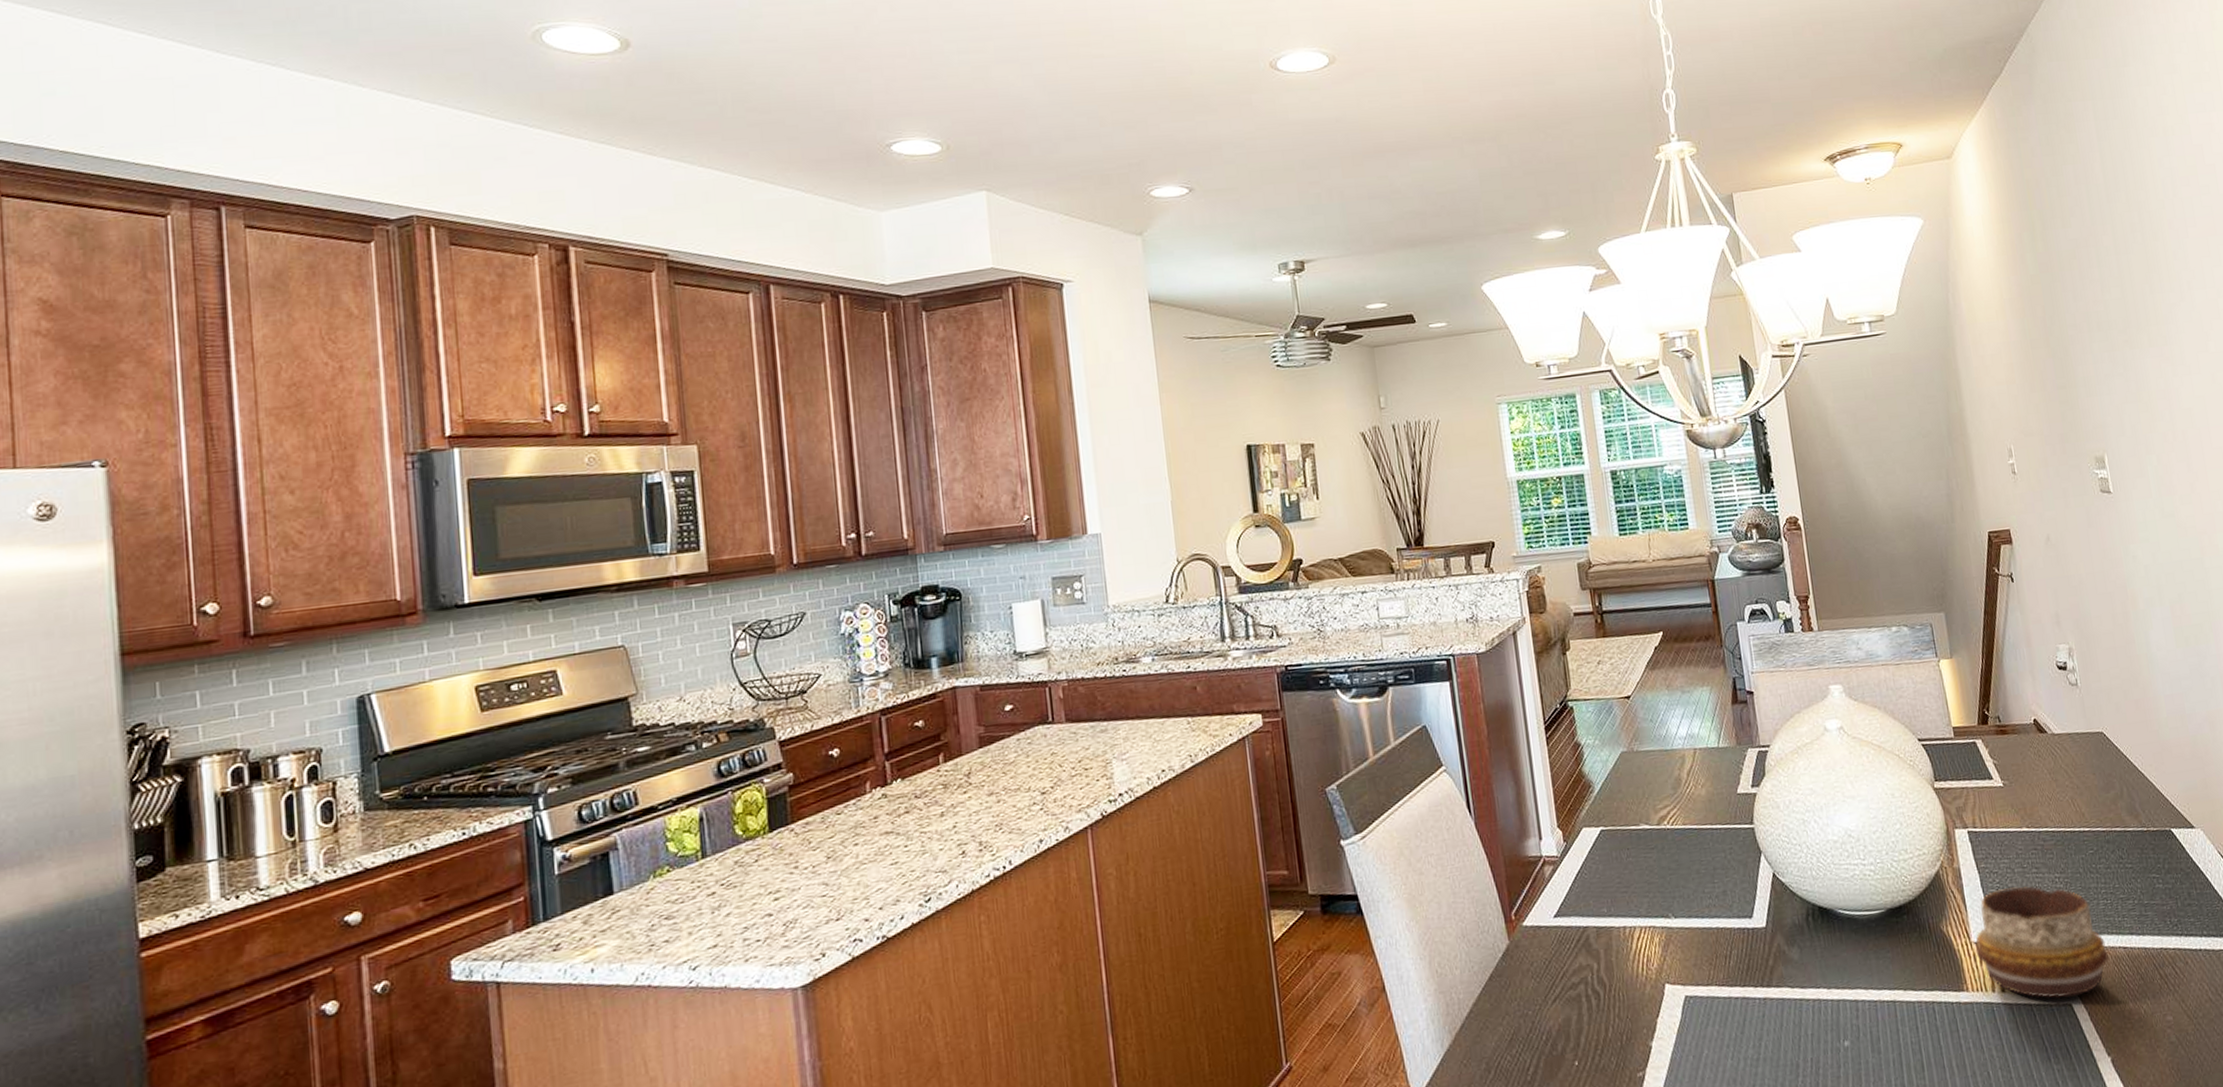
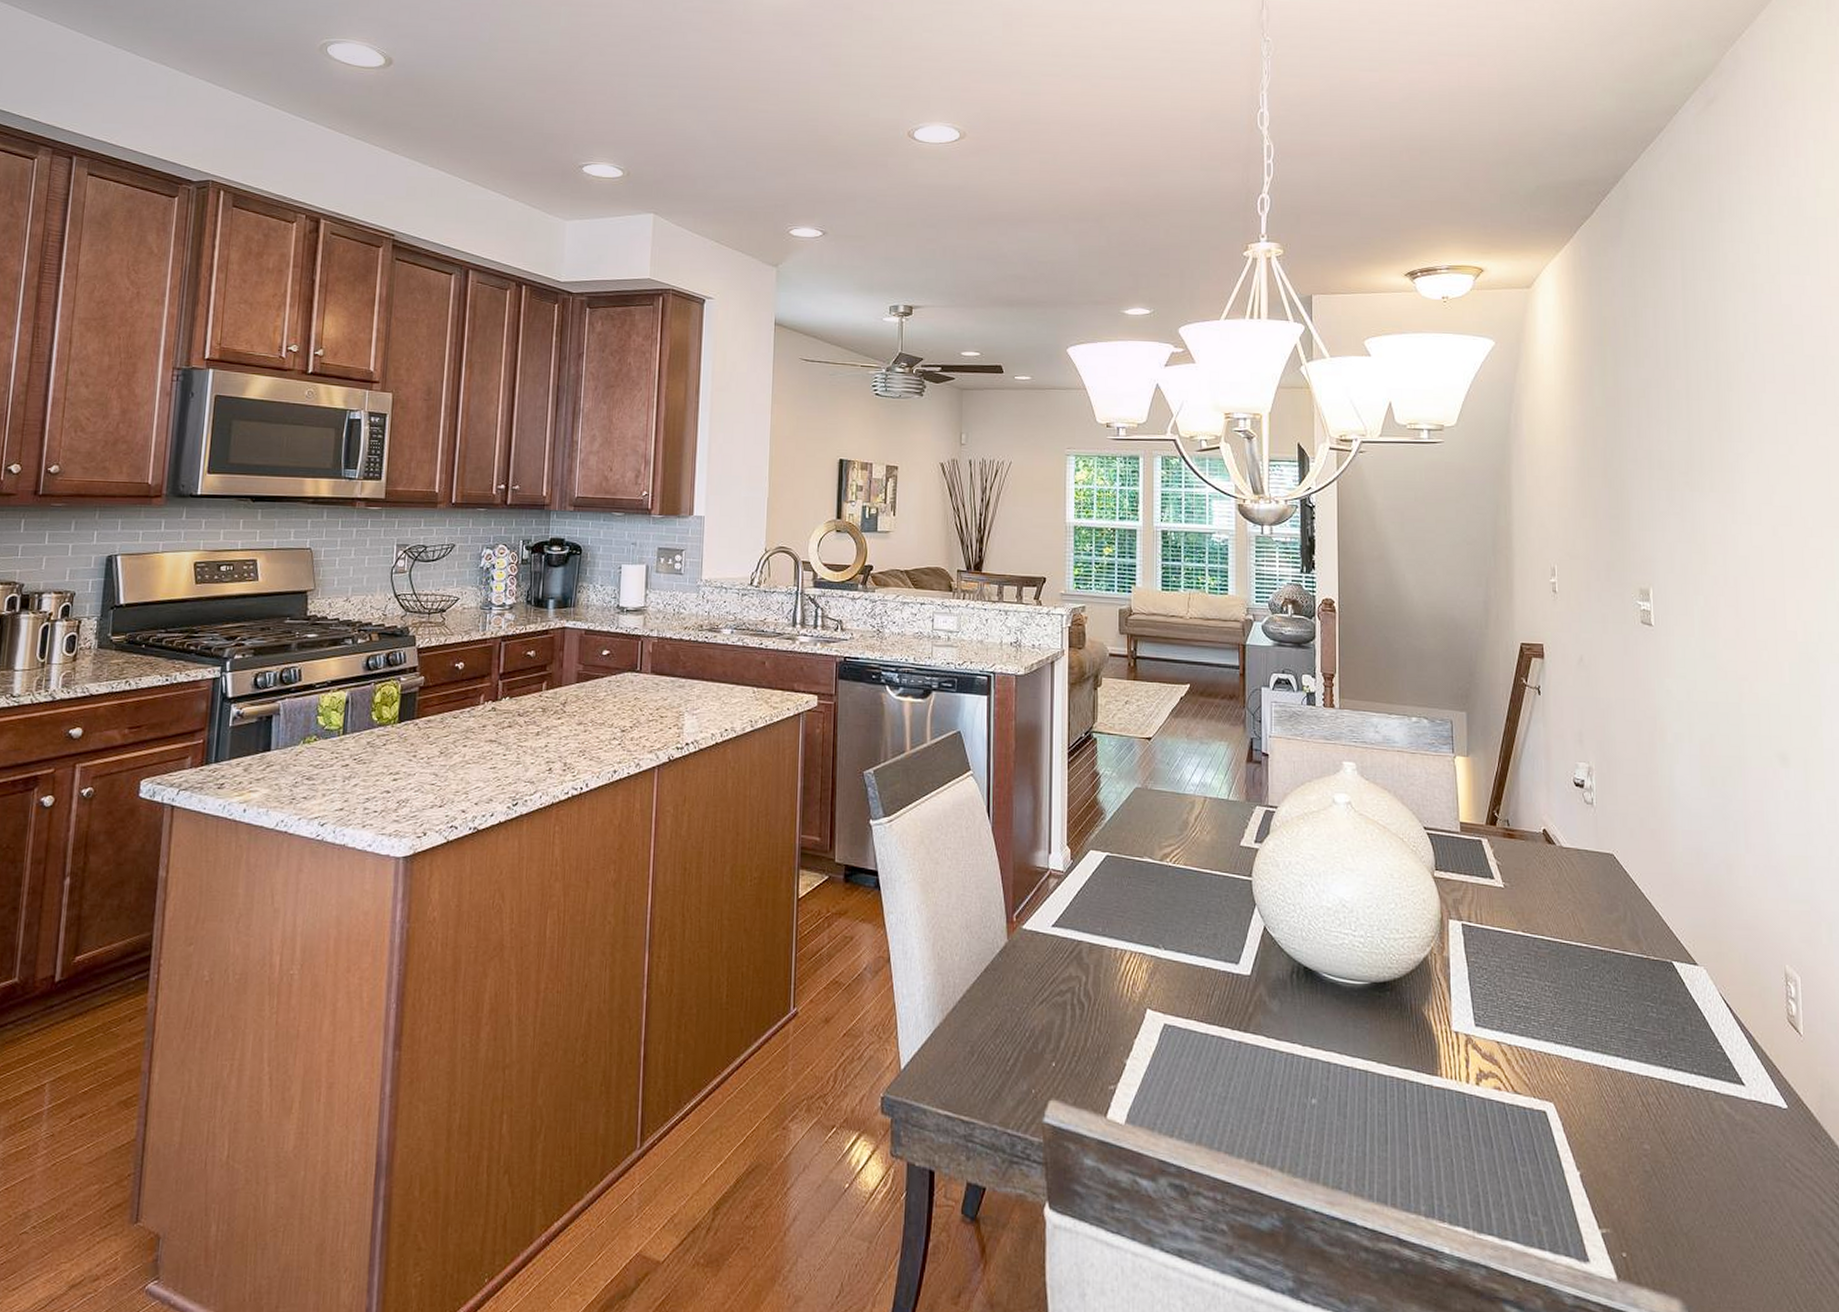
decorative bowl: present [1975,886,2109,999] -> none [1454,986,1590,1104]

